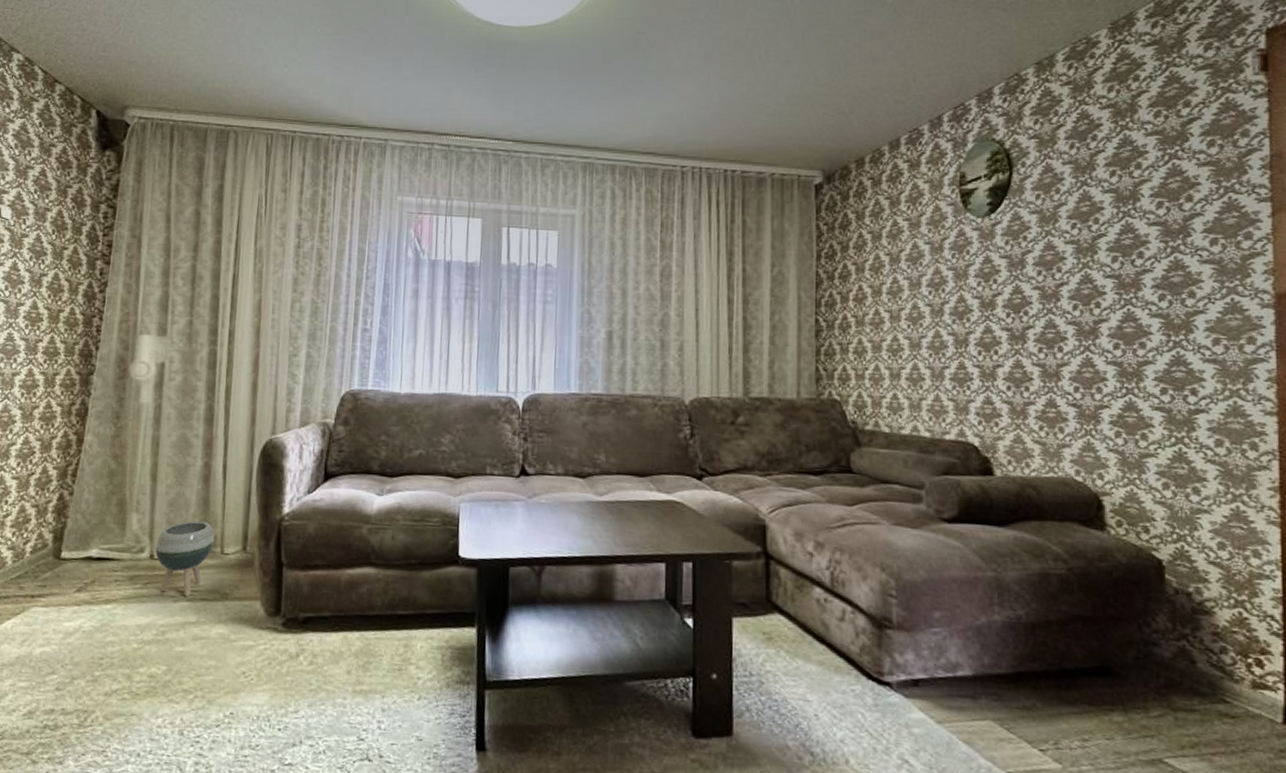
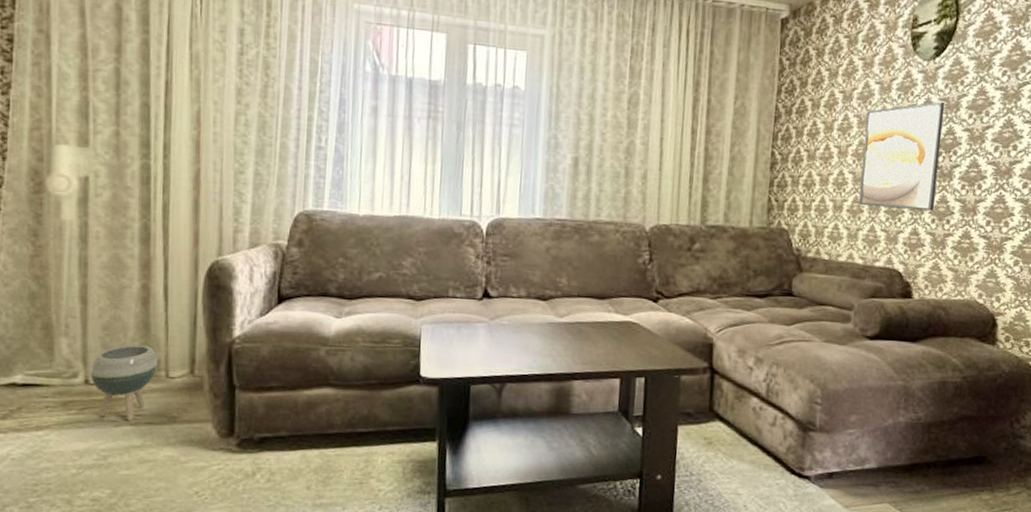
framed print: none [918,259,1009,378] -> present [859,101,945,211]

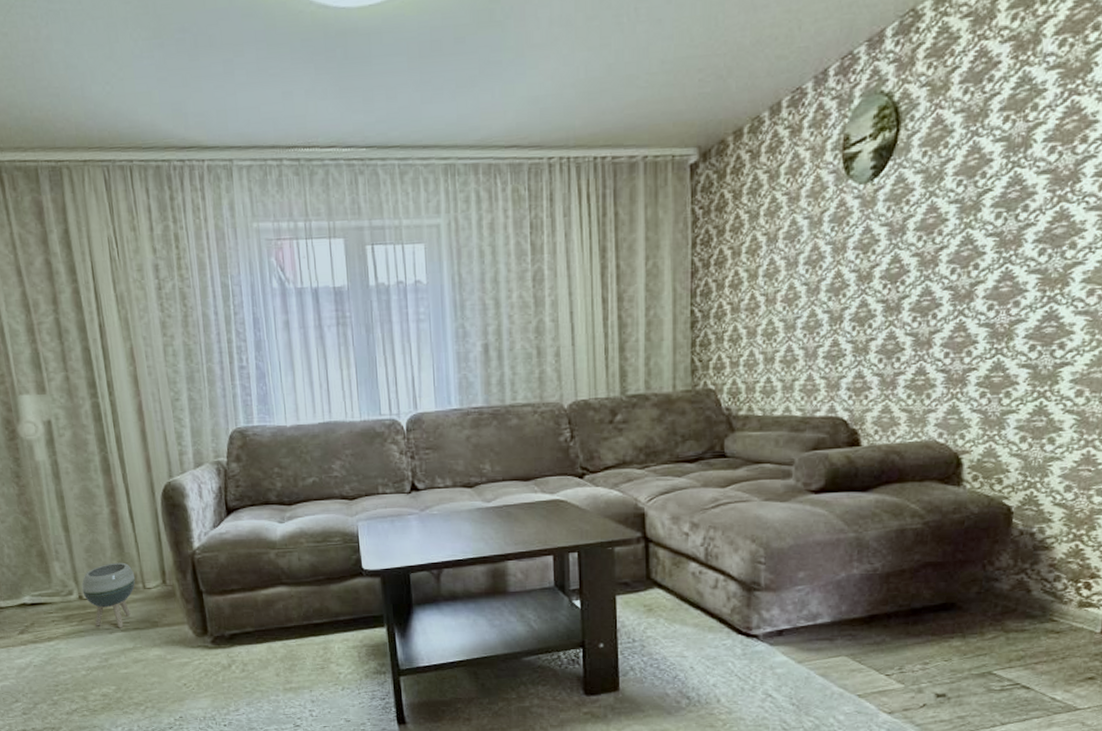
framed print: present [859,101,945,211] -> none [792,227,888,354]

